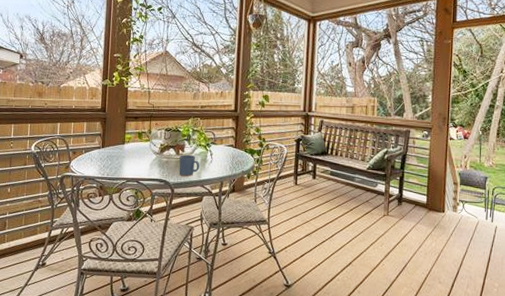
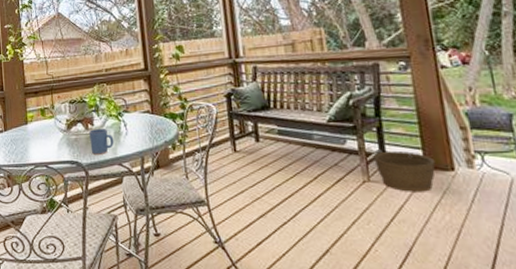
basket: none [394,194,434,226] -> present [373,150,436,192]

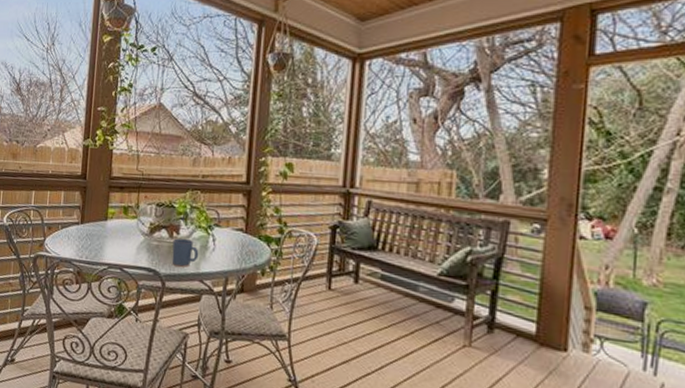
basket: present [373,150,436,192] -> none [480,317,548,369]

